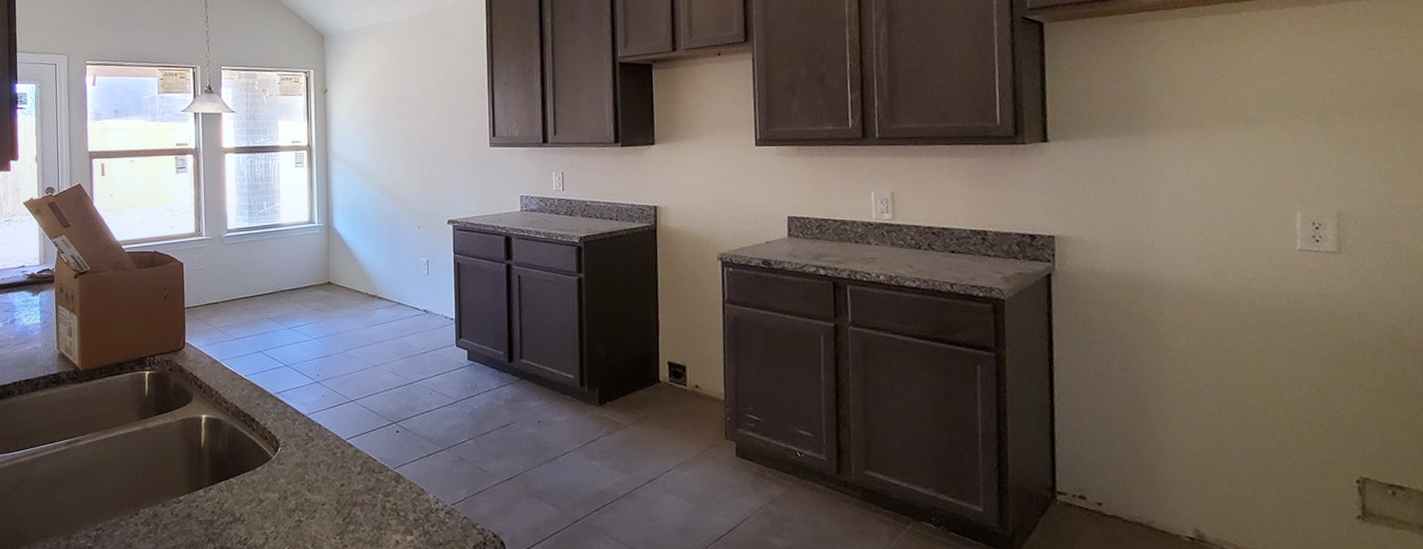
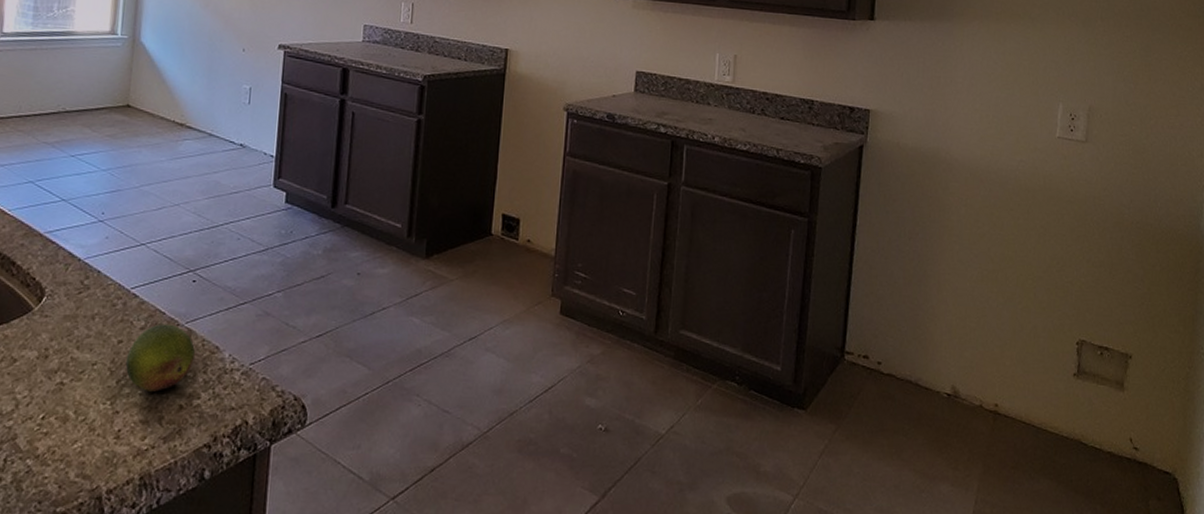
fruit: none [348,469,404,528] -> present [125,324,195,392]

